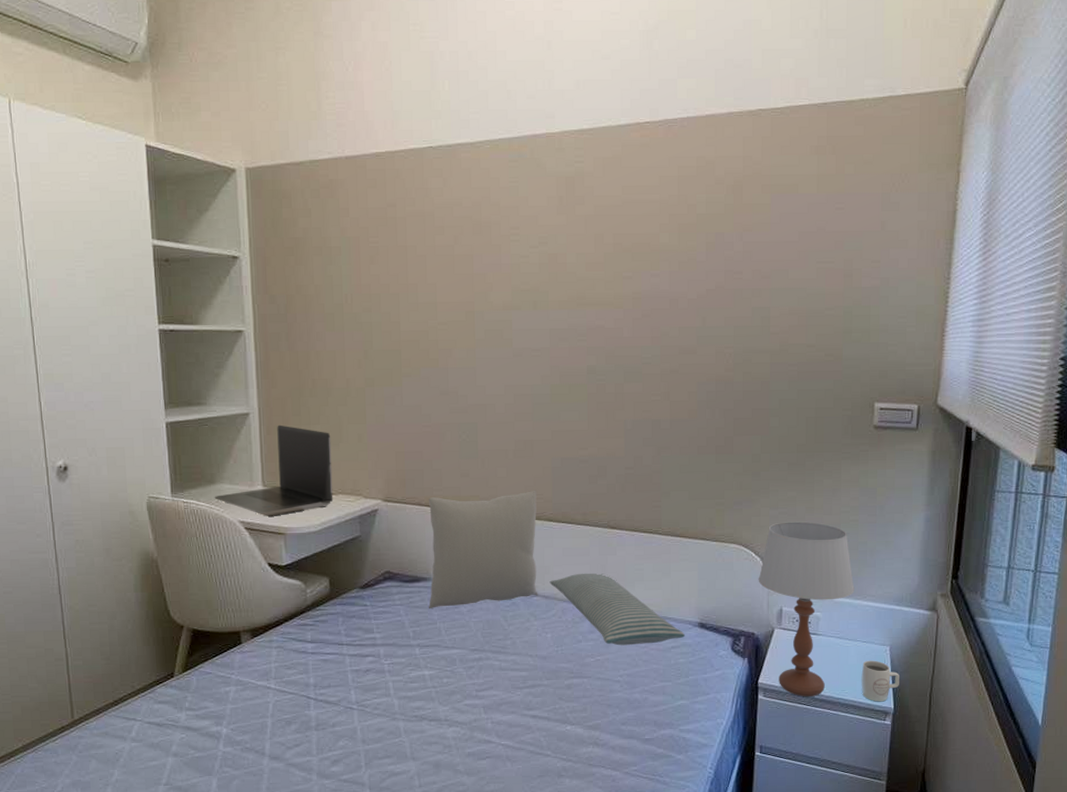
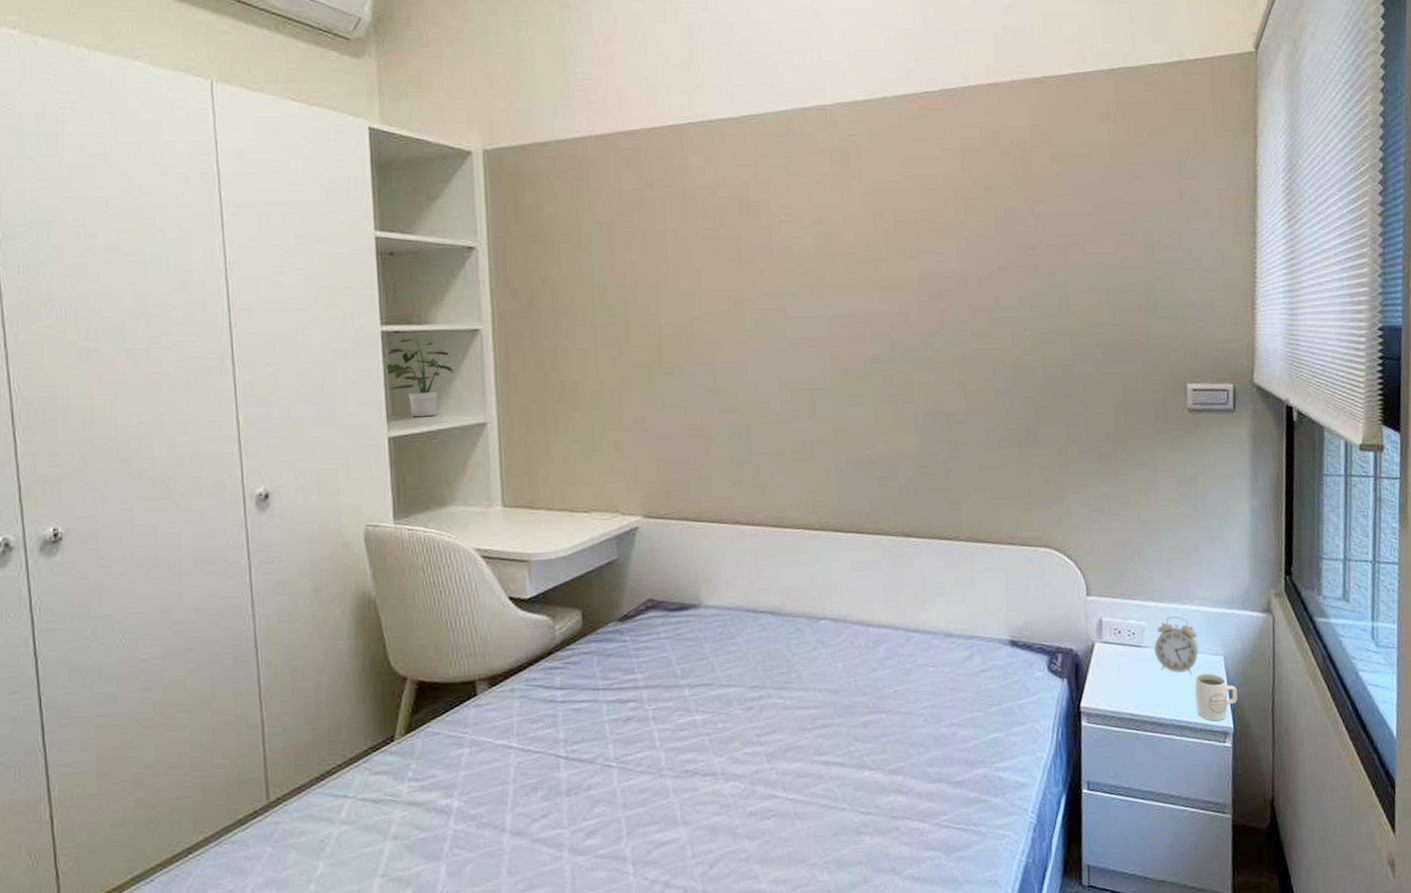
potted plant: none [162,336,221,406] -> present [385,338,454,418]
laptop computer: present [214,425,333,516] -> none [445,434,586,542]
pillow: present [429,490,538,608] -> none [697,496,826,641]
pillow: present [549,573,686,646] -> none [838,589,996,673]
table lamp: present [758,521,855,697] -> none [1073,518,1180,721]
alarm clock: none [827,610,867,661] -> present [1154,616,1198,674]

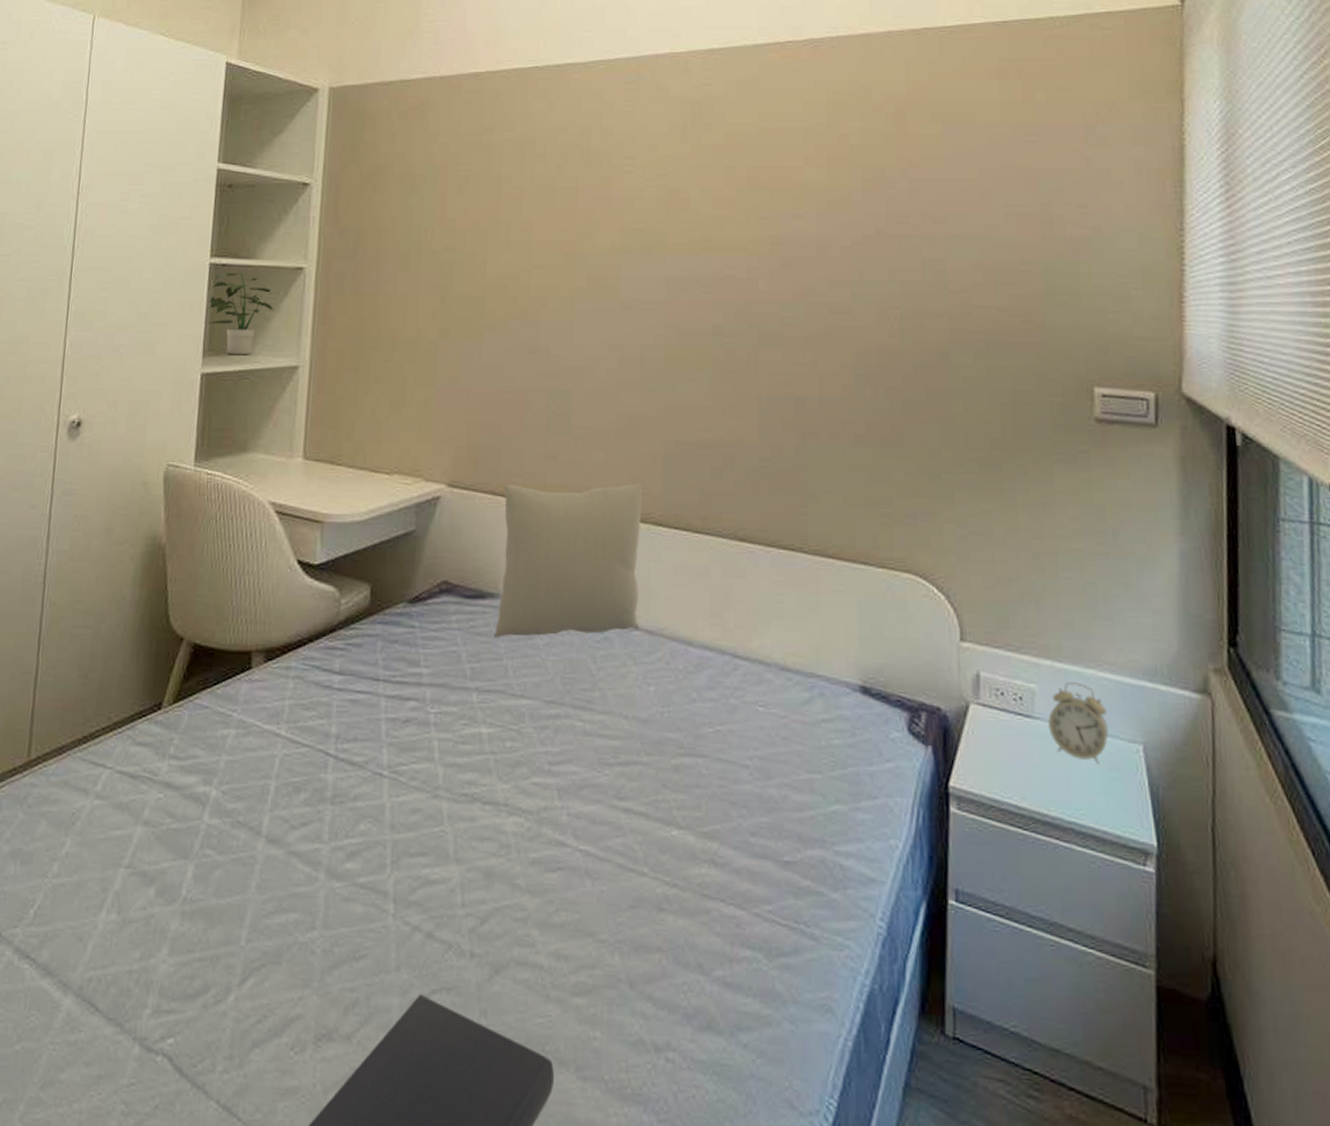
pillow: none [697,496,826,641] -> present [494,482,642,637]
mug: present [1194,673,1238,721] -> none [1103,764,1163,834]

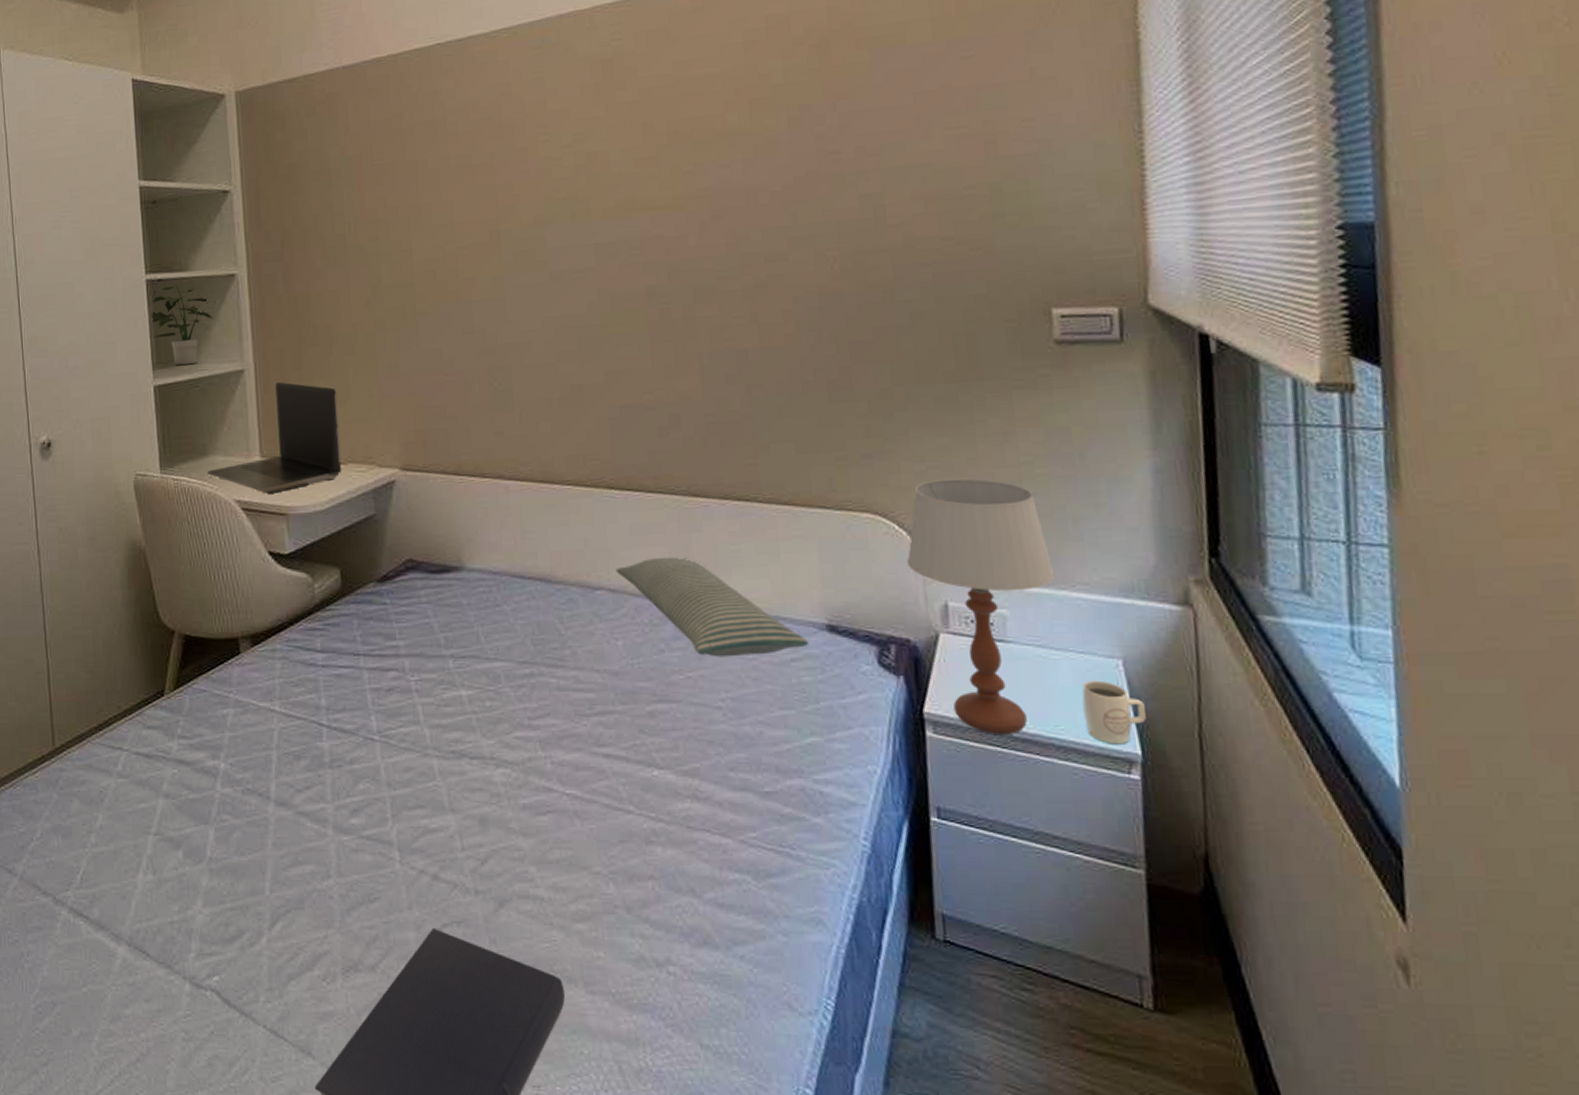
laptop computer: none [244,382,392,498] -> present [207,381,342,494]
pillow: present [494,482,642,637] -> none [456,448,602,607]
pillow: none [655,601,842,713] -> present [616,556,810,658]
table lamp: none [943,545,1084,817] -> present [907,478,1056,736]
alarm clock: present [1048,682,1108,764] -> none [1021,605,1086,681]
mug: none [1103,764,1163,834] -> present [1082,680,1146,745]

